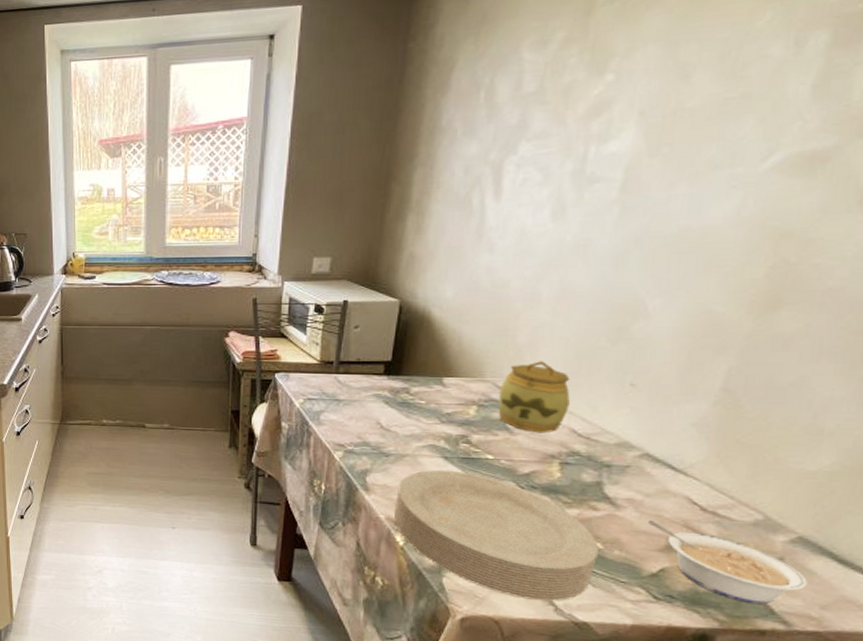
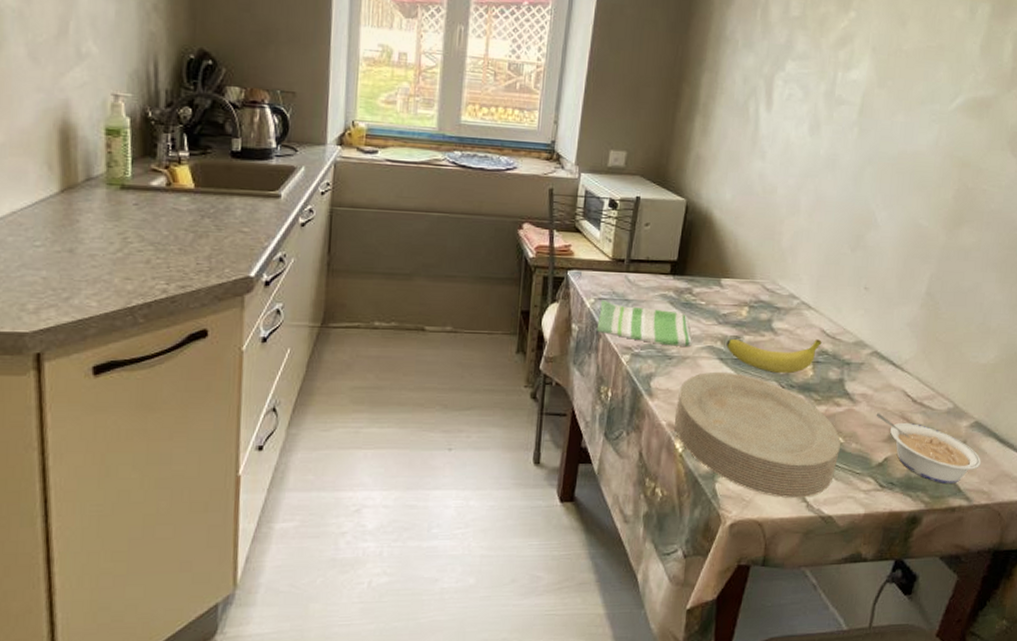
dish towel: none [307,400,411,445] -> present [596,300,692,346]
fruit: none [451,438,572,475] -> present [726,339,822,374]
jar: present [498,361,570,433] -> none [765,264,821,334]

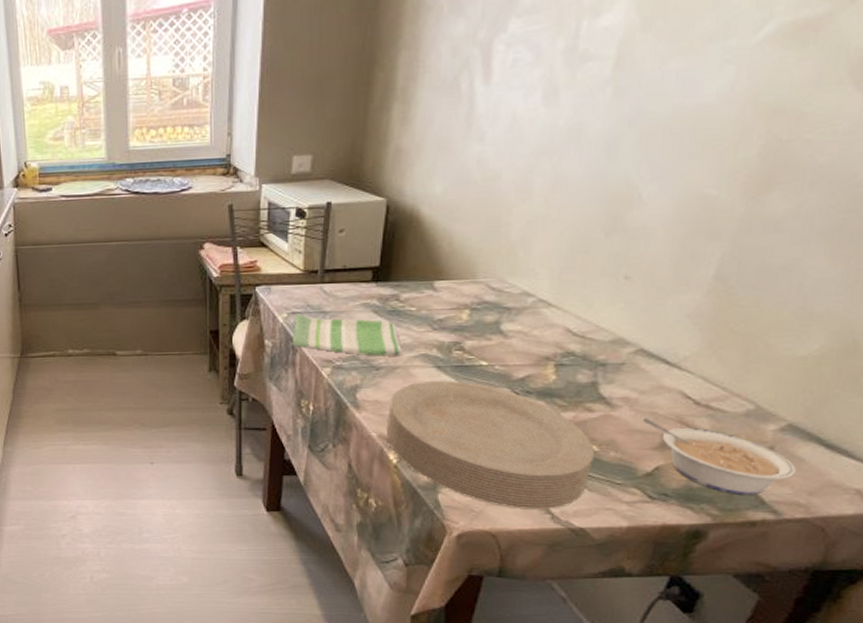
fruit: present [726,339,822,374] -> none [444,340,567,380]

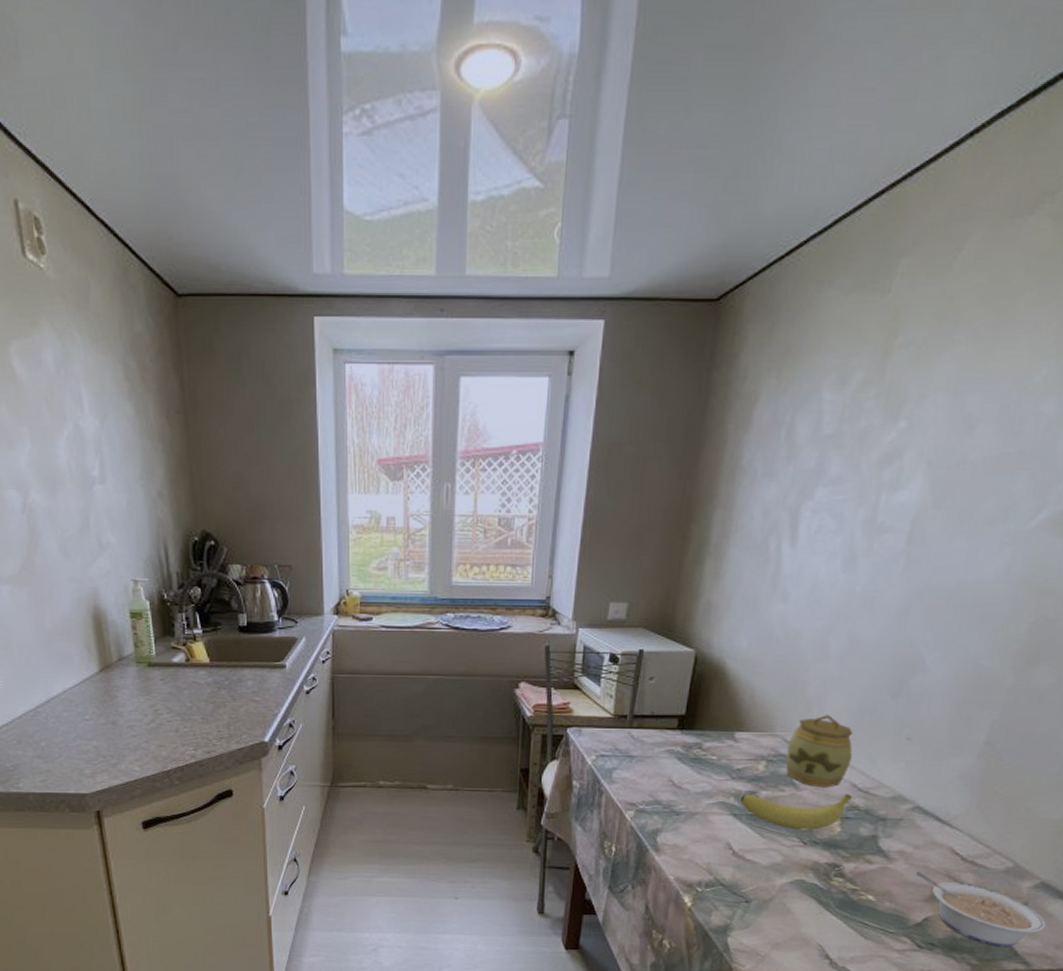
dish towel: present [292,313,402,356] -> none [598,756,702,802]
plate: present [386,381,596,509] -> none [682,828,872,955]
fruit: none [444,340,567,380] -> present [740,794,852,830]
jar: none [491,257,565,335] -> present [786,715,853,788]

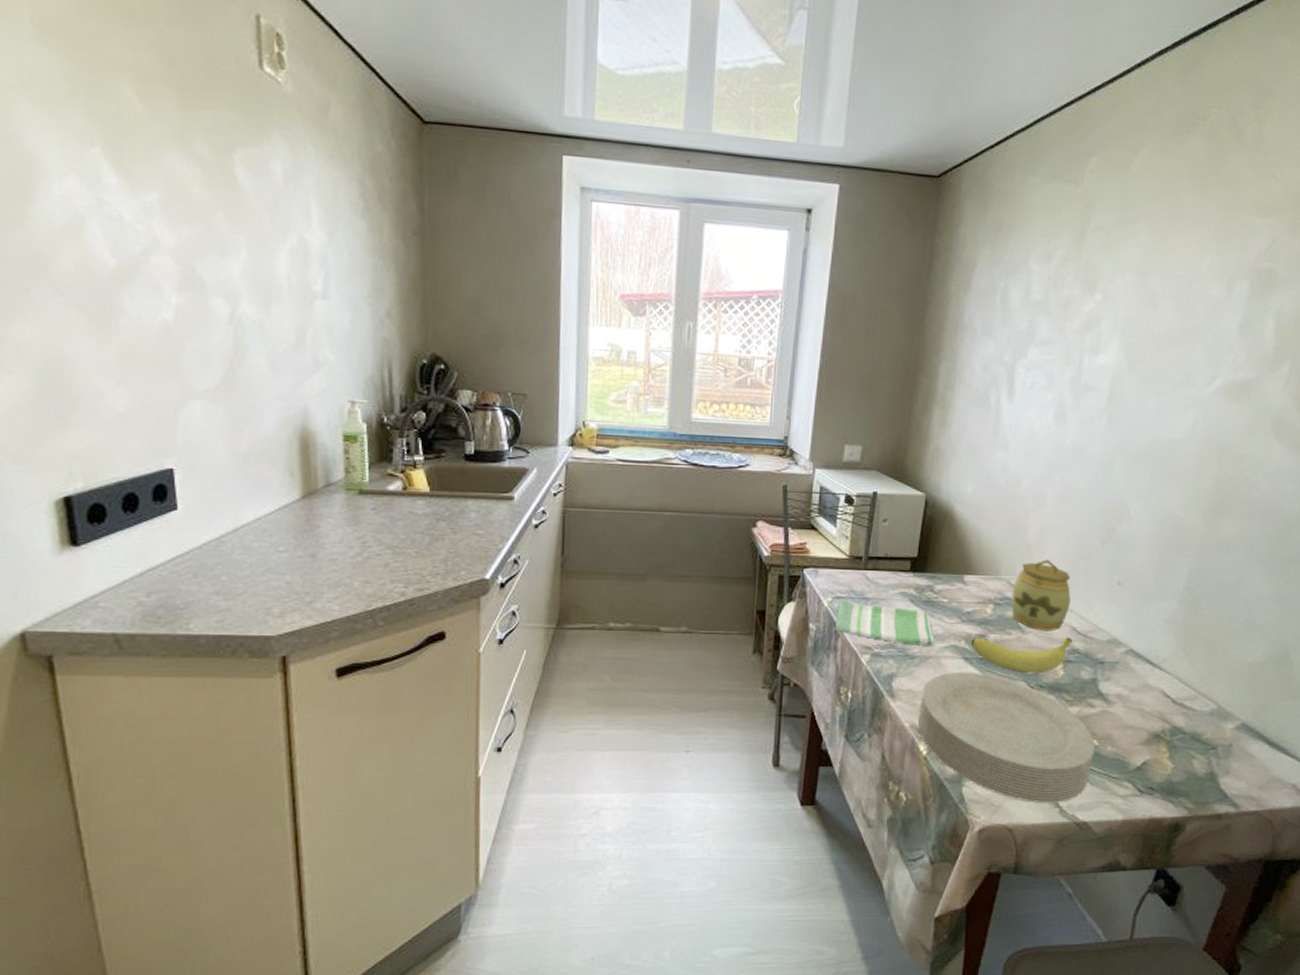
dish towel: none [598,756,702,802] -> present [834,598,935,646]
plate: none [682,828,872,955] -> present [917,672,1096,803]
legume: present [916,871,1046,948] -> none [1134,714,1249,790]

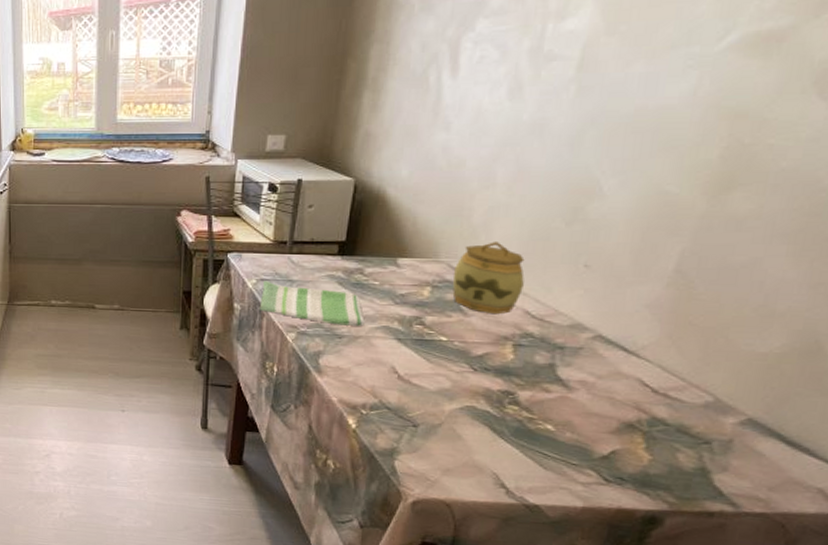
plate: present [917,672,1096,803] -> none [346,352,552,484]
fruit: present [971,637,1073,674] -> none [405,320,526,357]

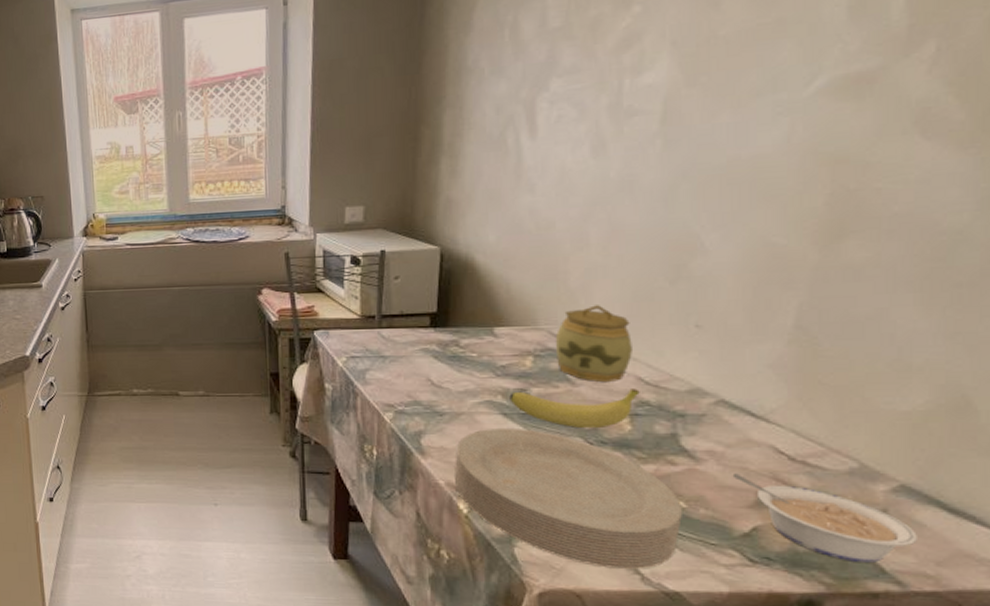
dish towel: present [259,280,365,326] -> none [352,358,466,402]
plate: none [346,352,552,484] -> present [454,429,684,569]
fruit: none [405,320,526,357] -> present [509,389,640,429]
legume: none [601,402,756,487] -> present [734,473,917,564]

